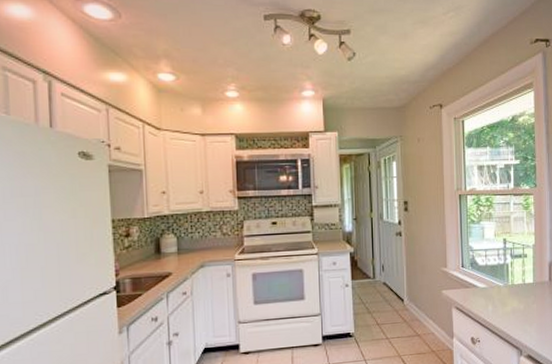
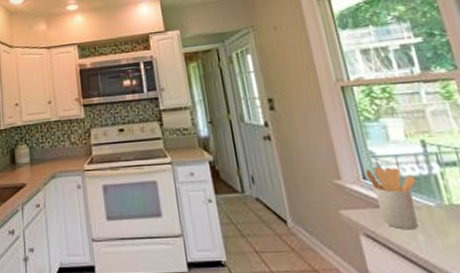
utensil holder: none [464,258,495,303] -> present [365,166,419,230]

